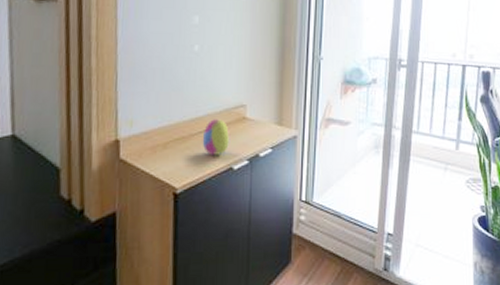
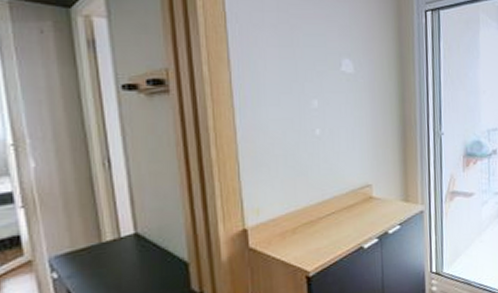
decorative egg: present [202,119,231,155] -> none [330,200,359,237]

